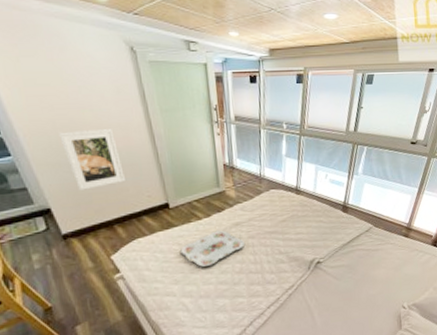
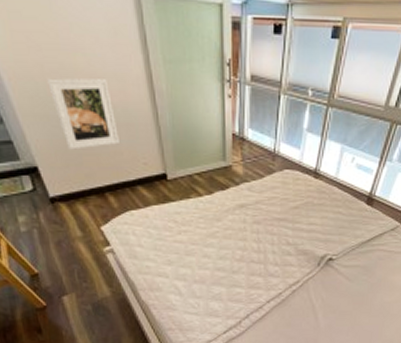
serving tray: present [180,230,245,267] -> none [176,211,248,249]

